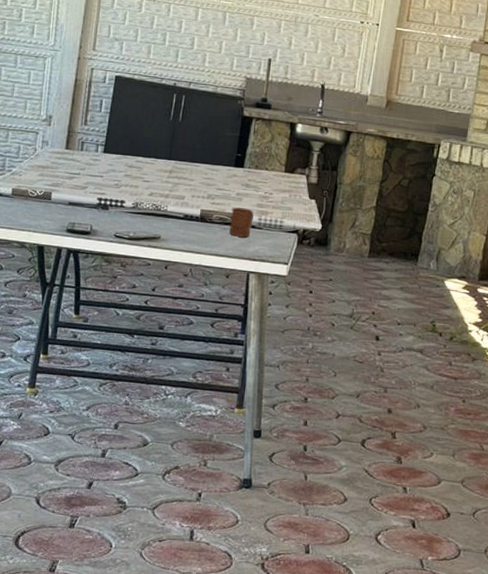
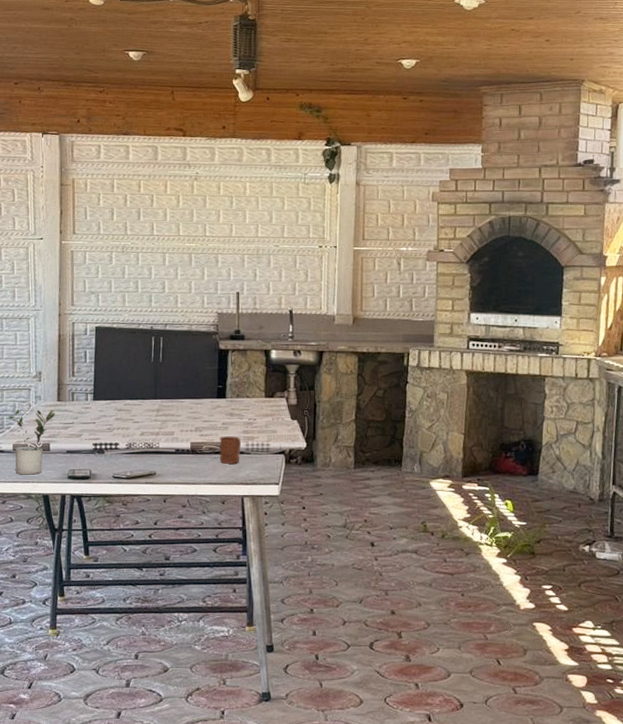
potted plant: none [11,152,62,223] -> present [8,409,55,475]

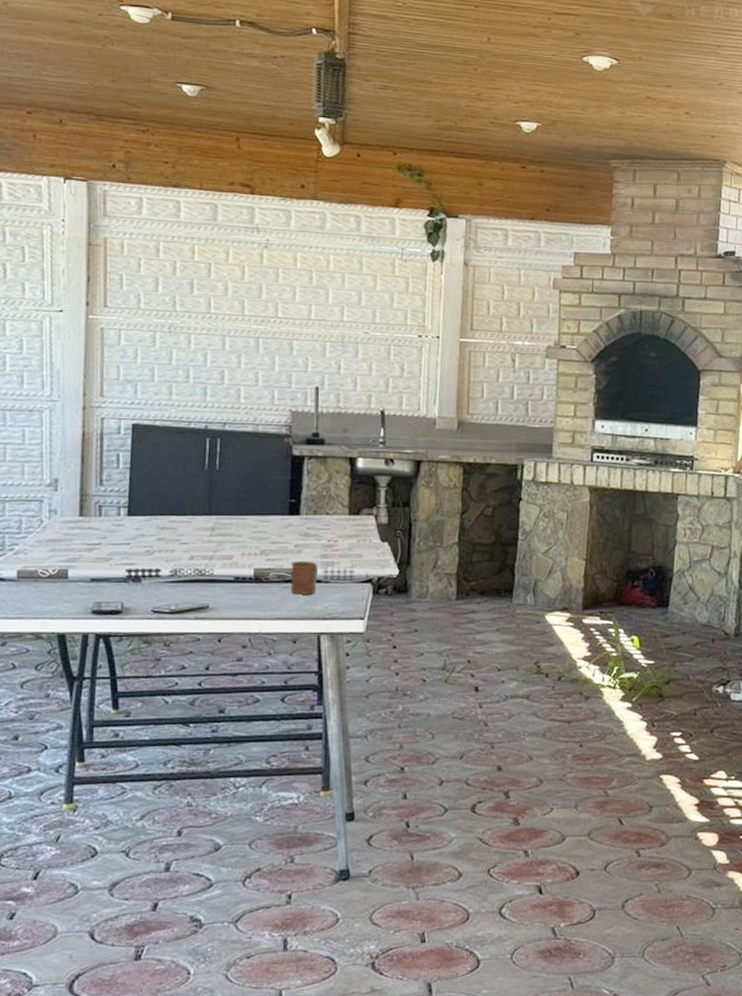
potted plant: present [8,409,55,475] -> none [11,526,76,609]

